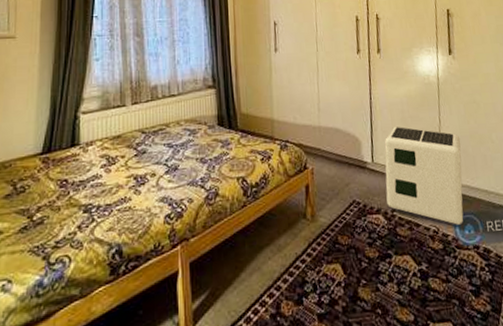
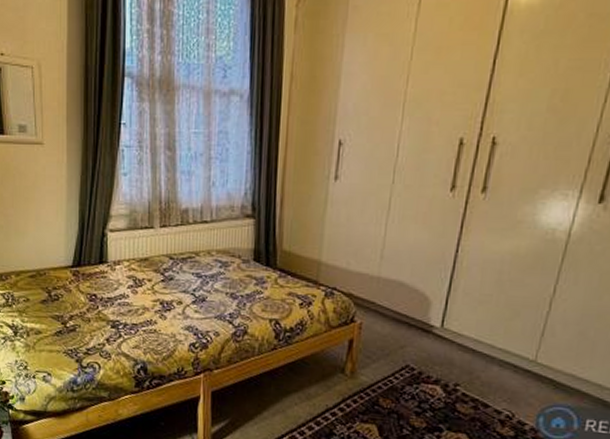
air purifier: present [384,126,464,225] -> none [450,289,581,416]

